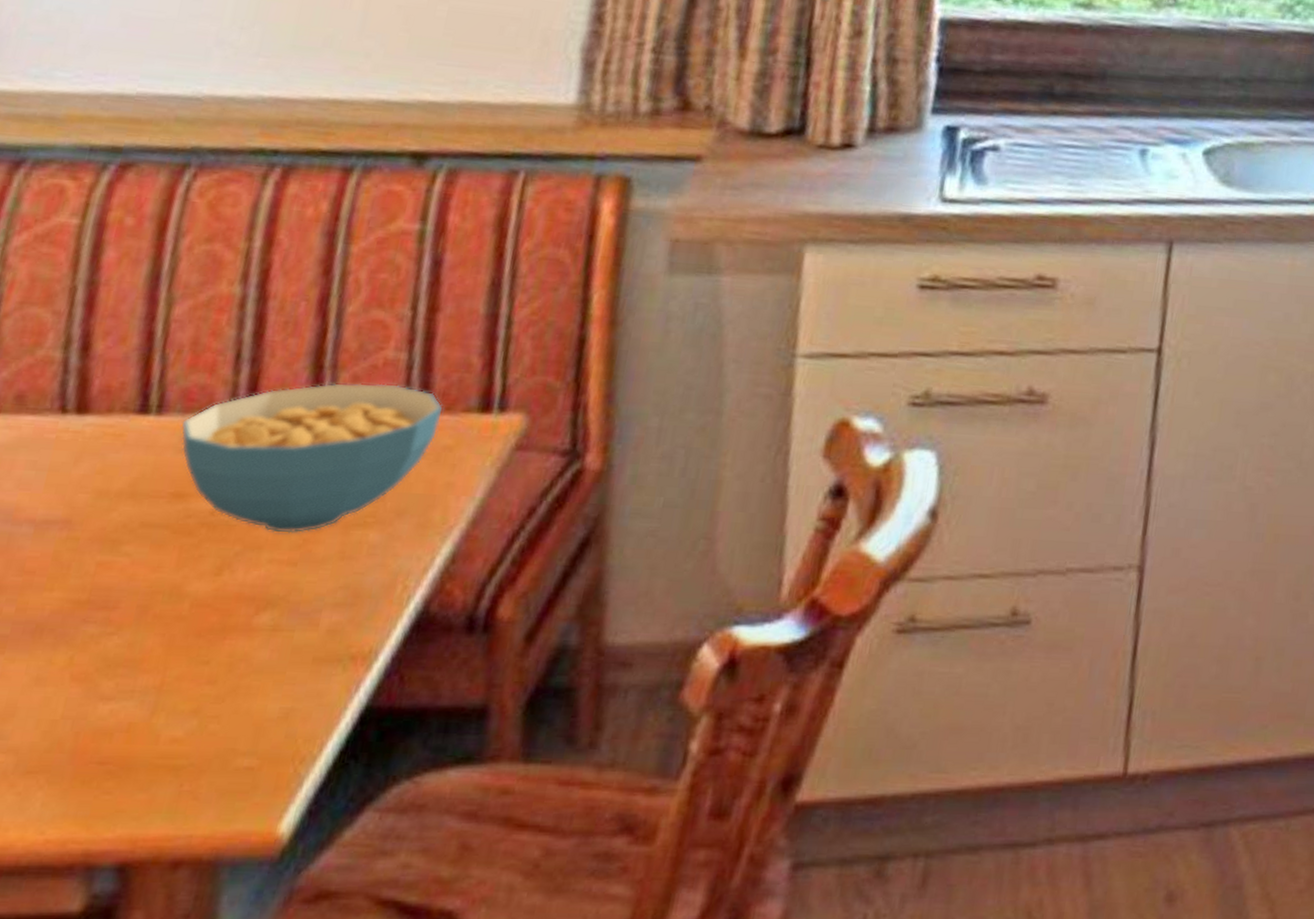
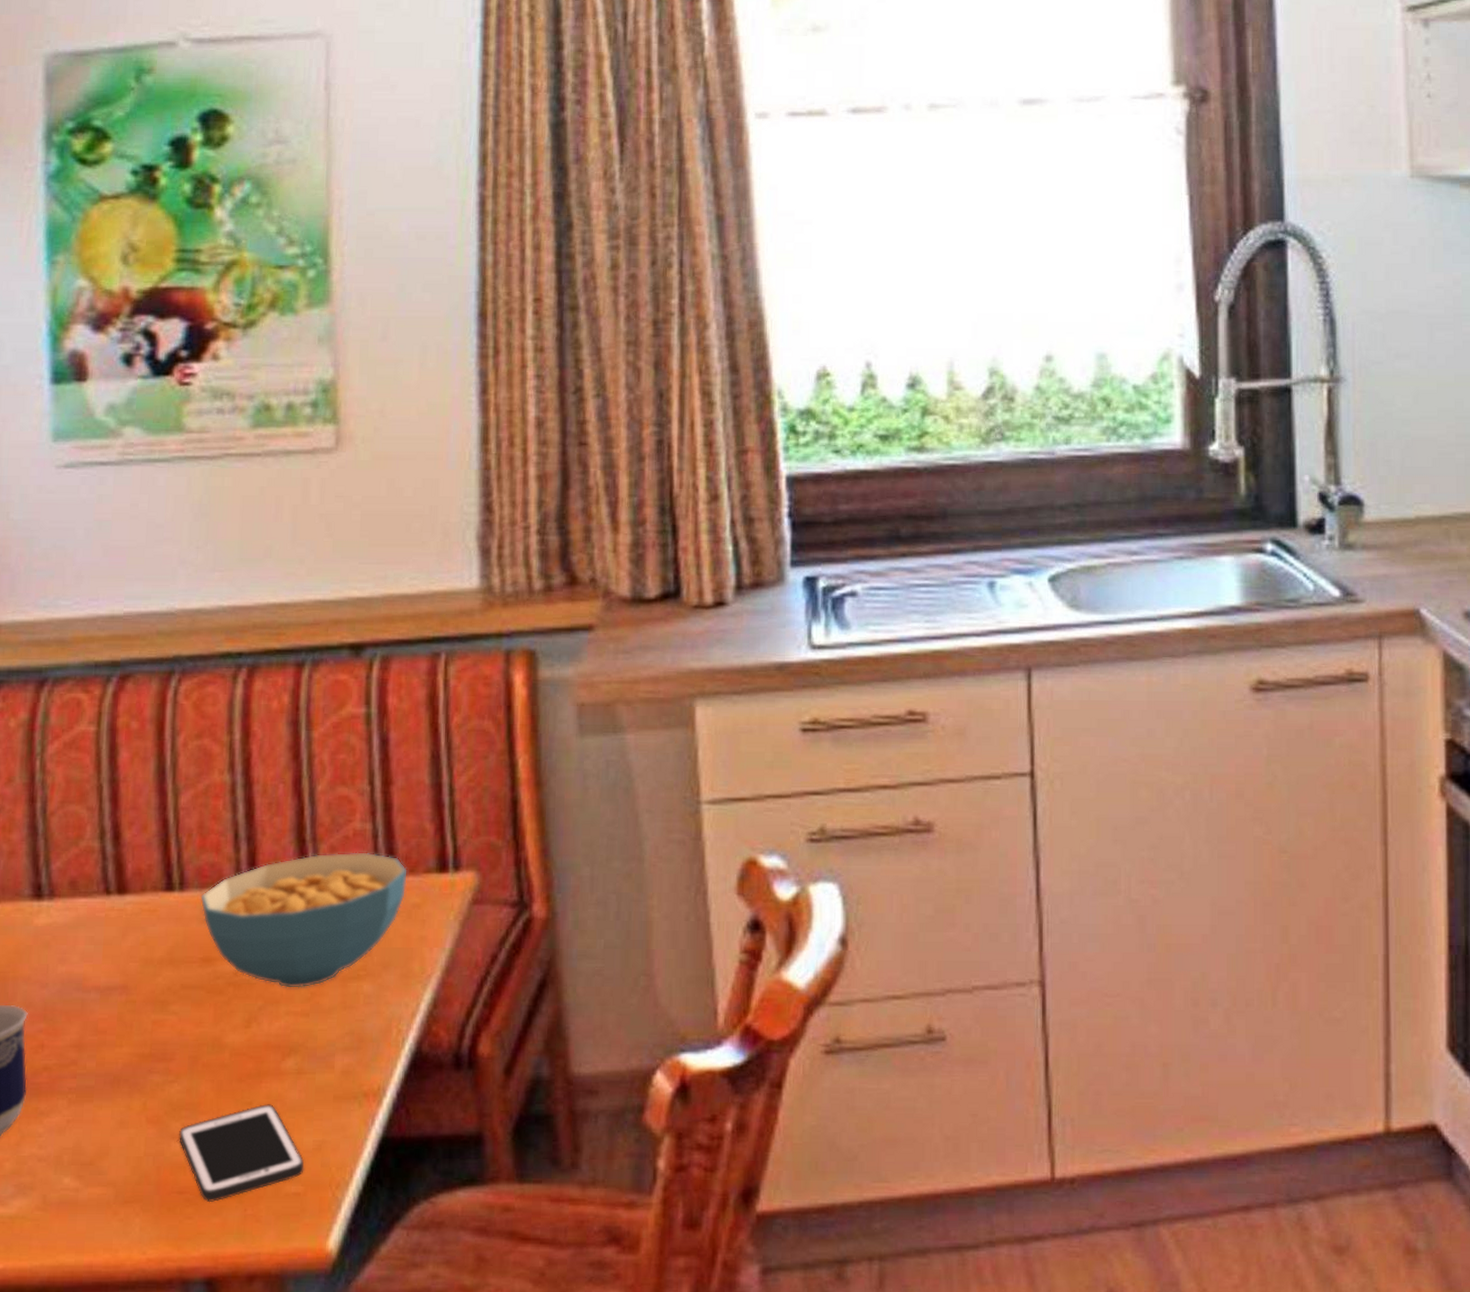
cell phone: none [109,664,264,776] -> present [179,1104,304,1203]

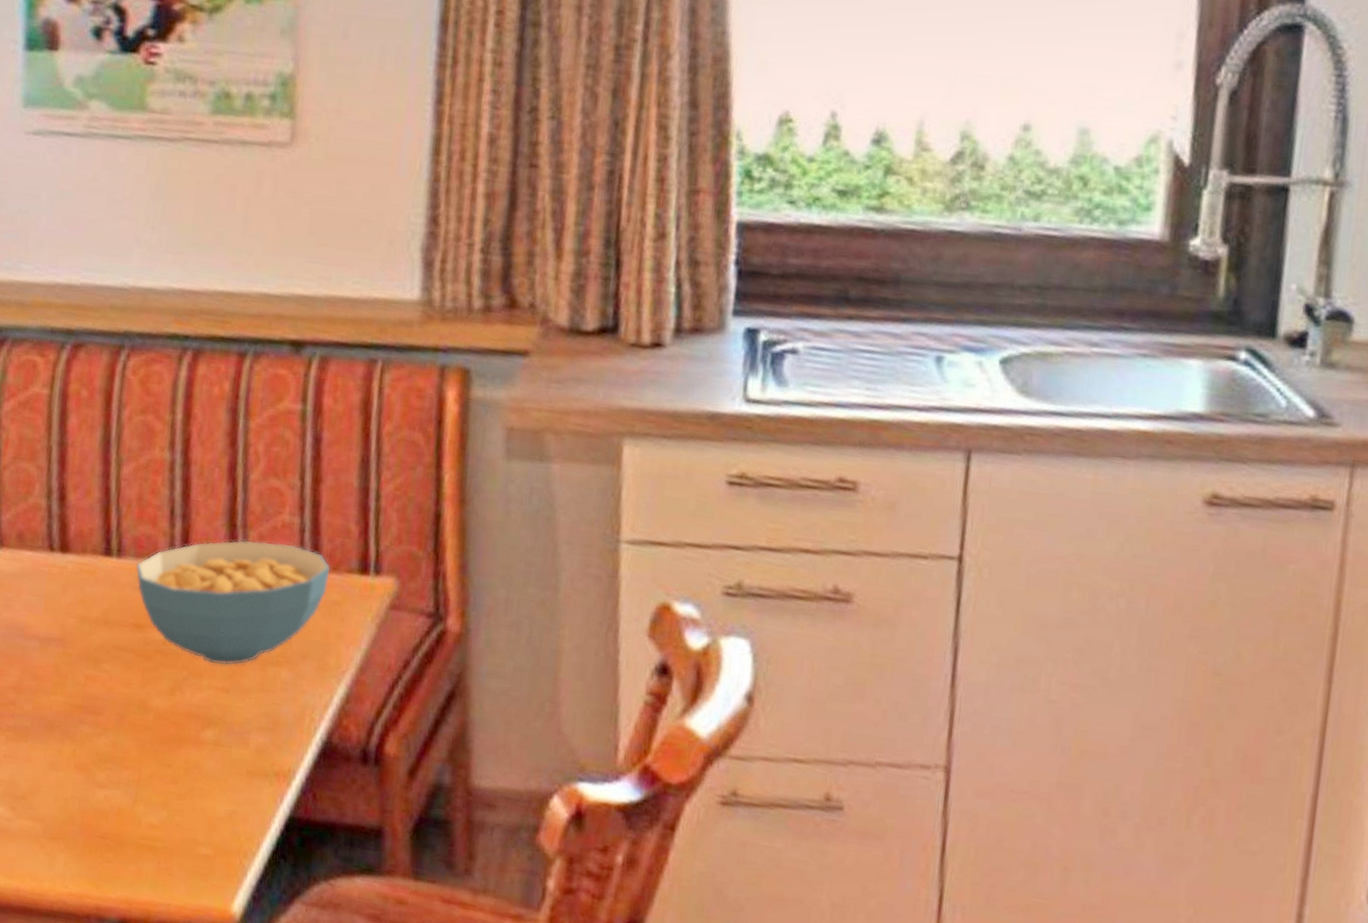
cell phone: present [179,1104,304,1203] -> none [103,768,216,851]

